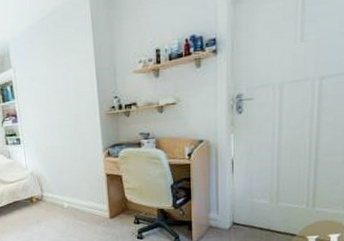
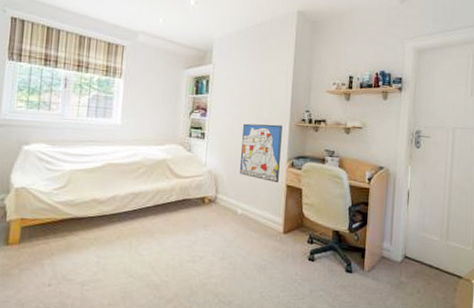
wall art: none [53,116,98,174] -> present [240,123,283,183]

